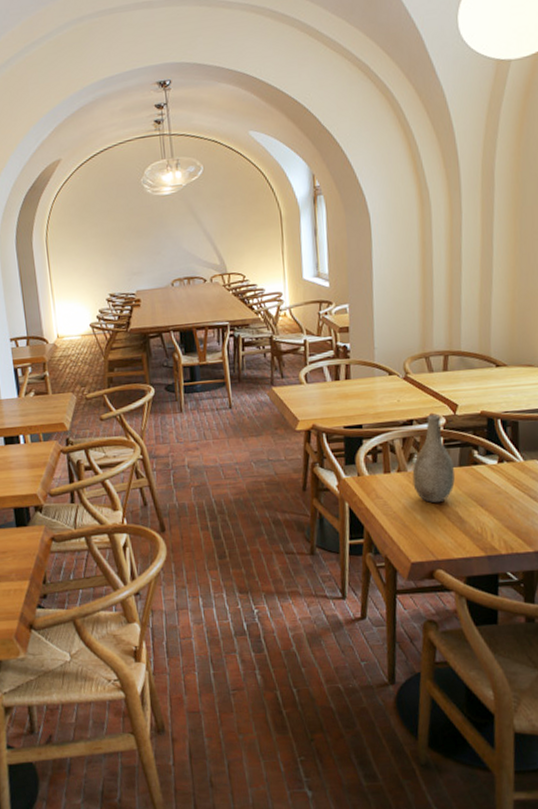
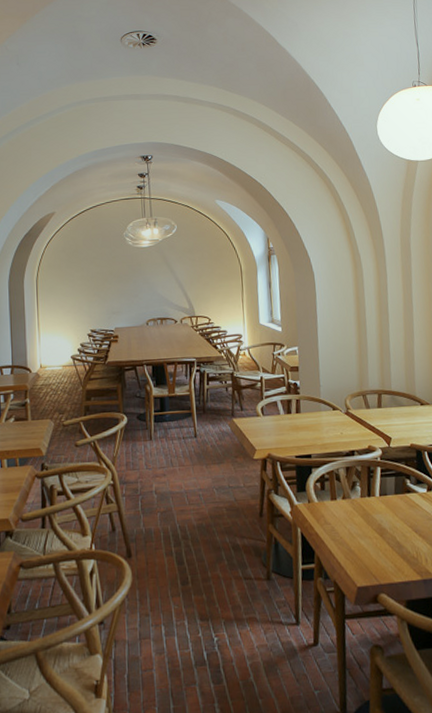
vase: present [412,414,455,503] -> none [355,445,392,528]

